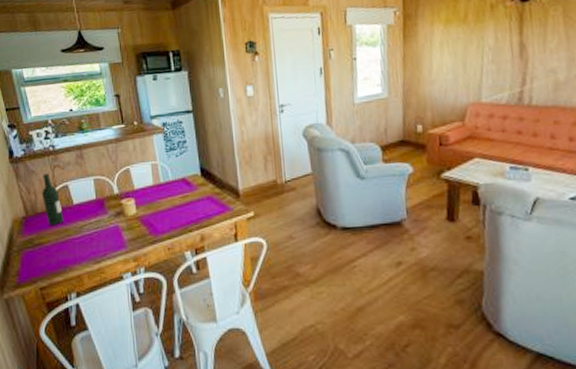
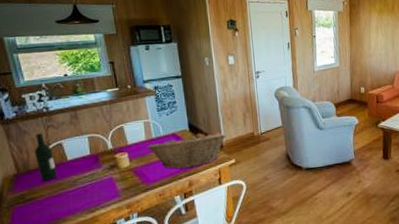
fruit basket: none [154,178,244,220] -> present [147,132,227,169]

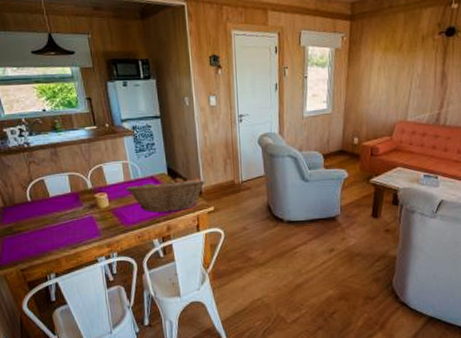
wine bottle: present [34,133,58,182] -> none [18,168,42,216]

